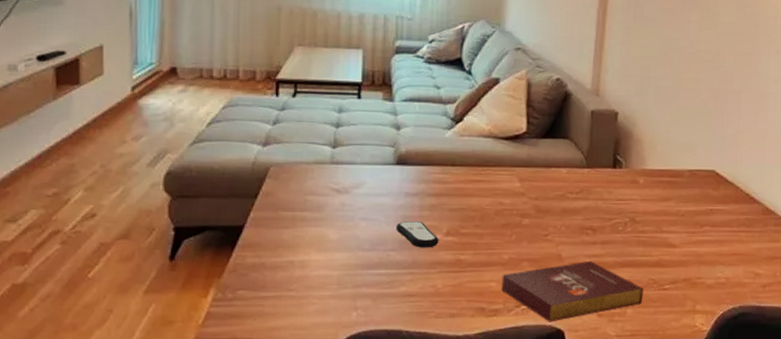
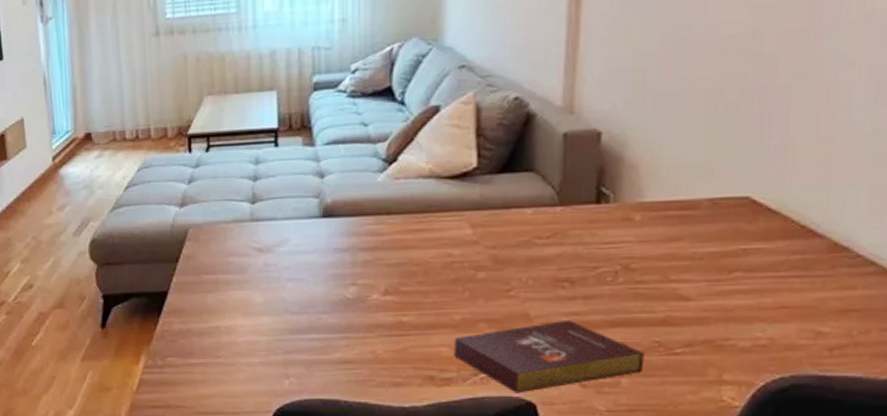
remote control: present [395,221,439,248] -> none [325,280,376,310]

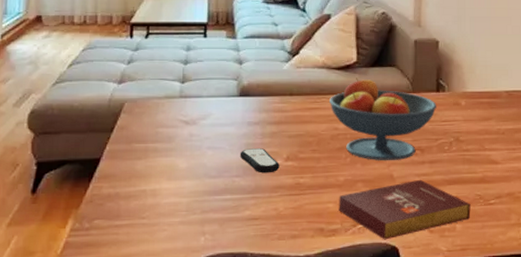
remote control: none [325,280,376,310] -> present [239,148,280,174]
fruit bowl: none [440,188,596,296] -> present [329,77,437,161]

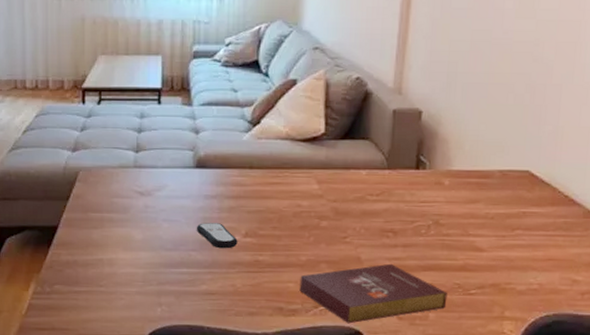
fruit bowl: present [329,77,437,161] -> none [293,151,415,243]

